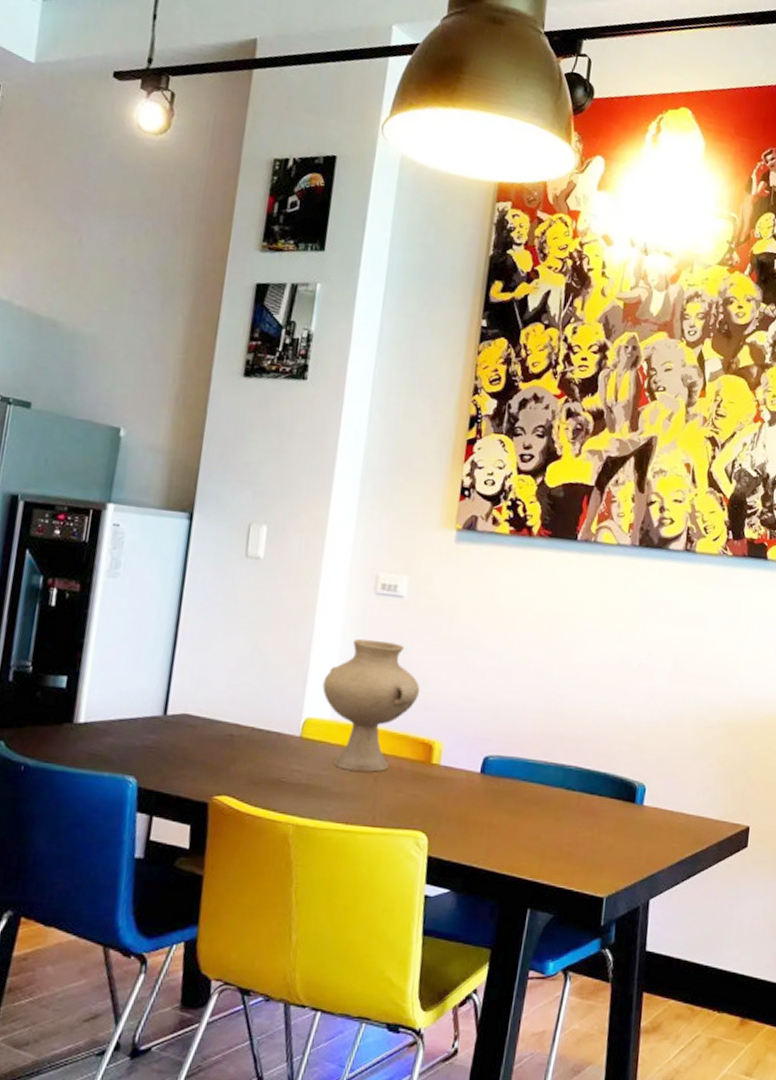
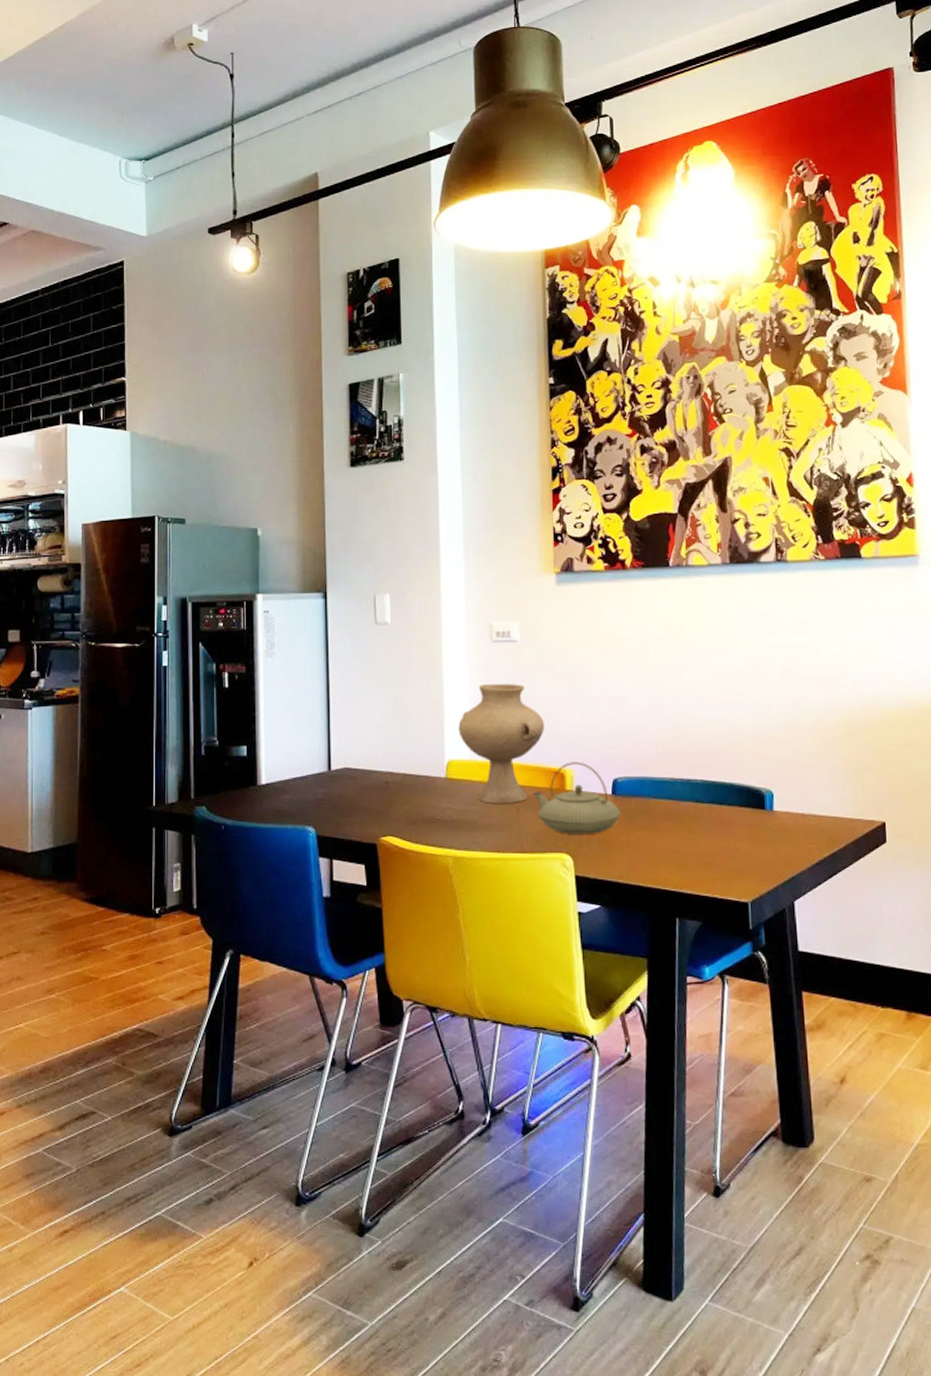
teapot: none [395,733,487,813] -> present [533,761,621,835]

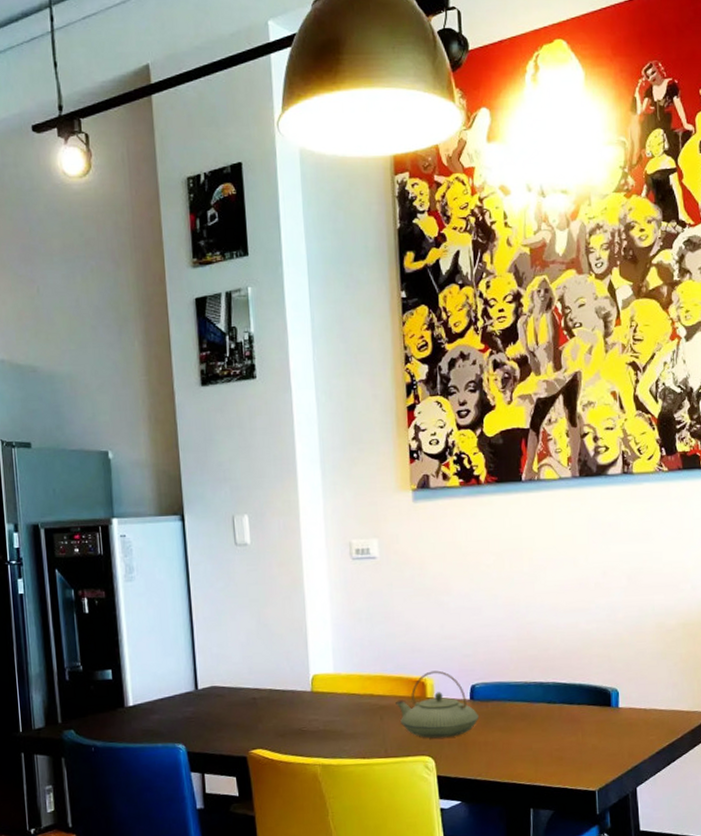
vase: present [458,683,545,804] -> none [321,599,406,714]

